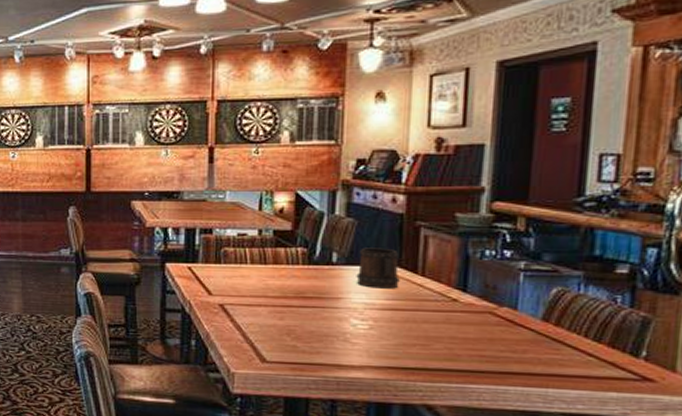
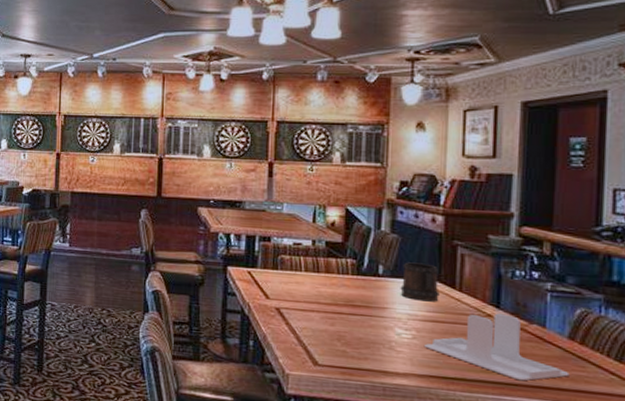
napkin holder: none [381,297,542,368] -> present [423,313,570,381]

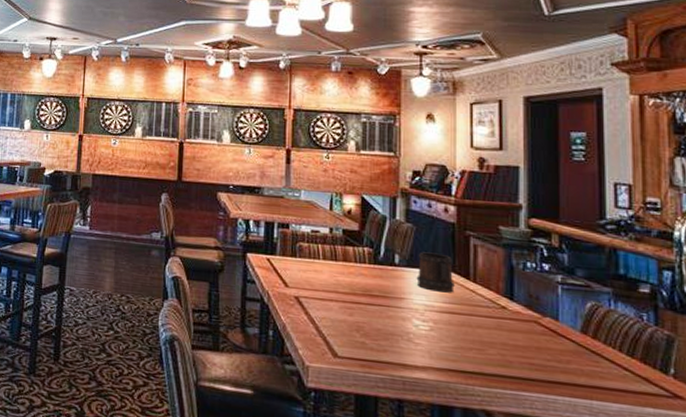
napkin holder: present [423,313,570,381] -> none [441,305,584,376]

